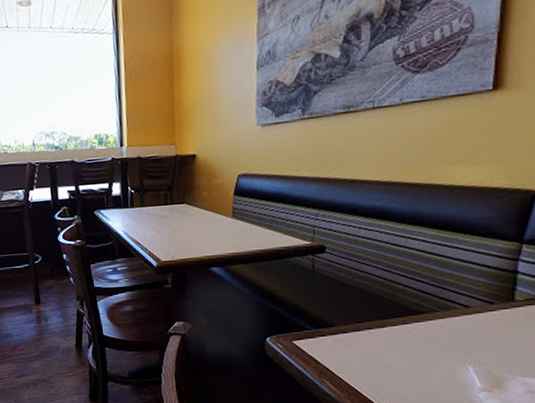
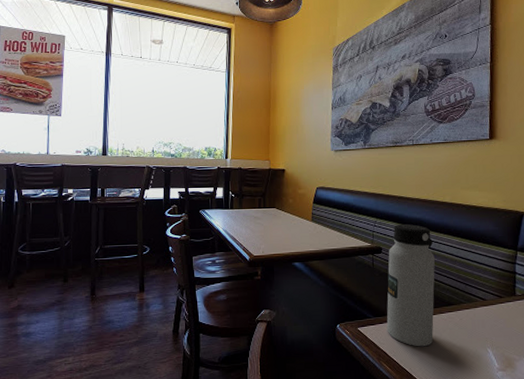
water bottle: none [330,214,399,363] -> present [386,223,435,347]

